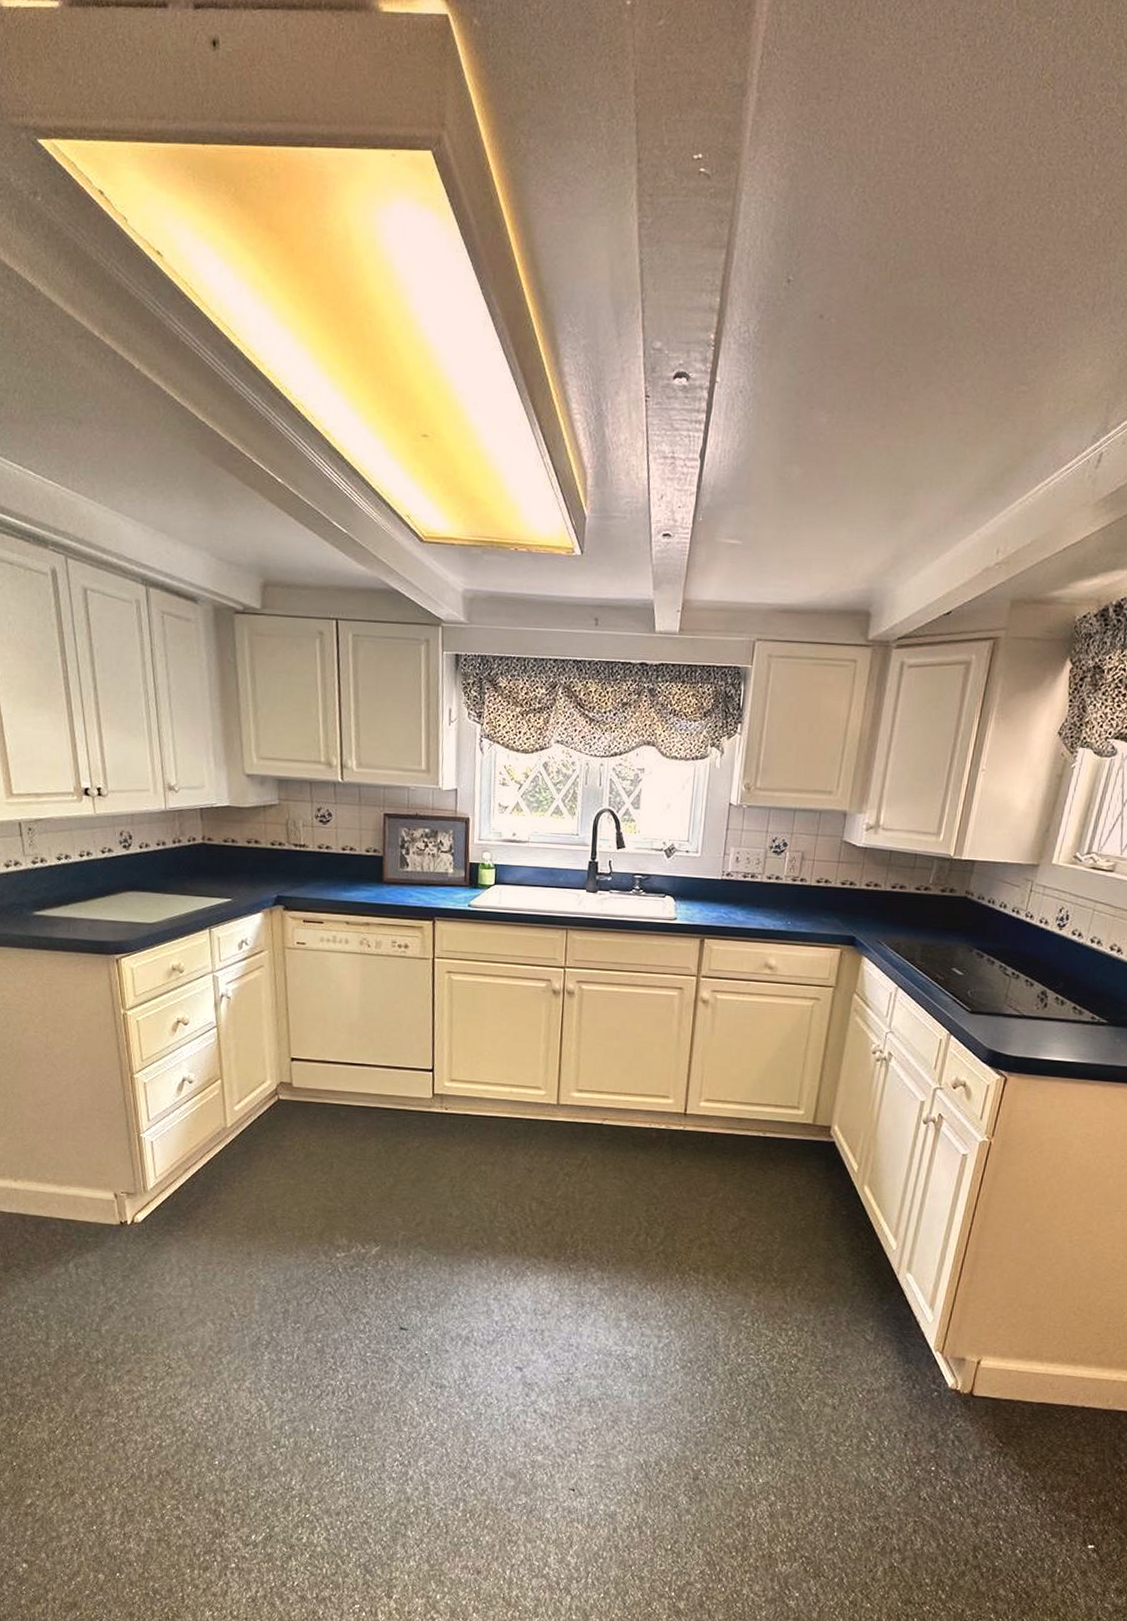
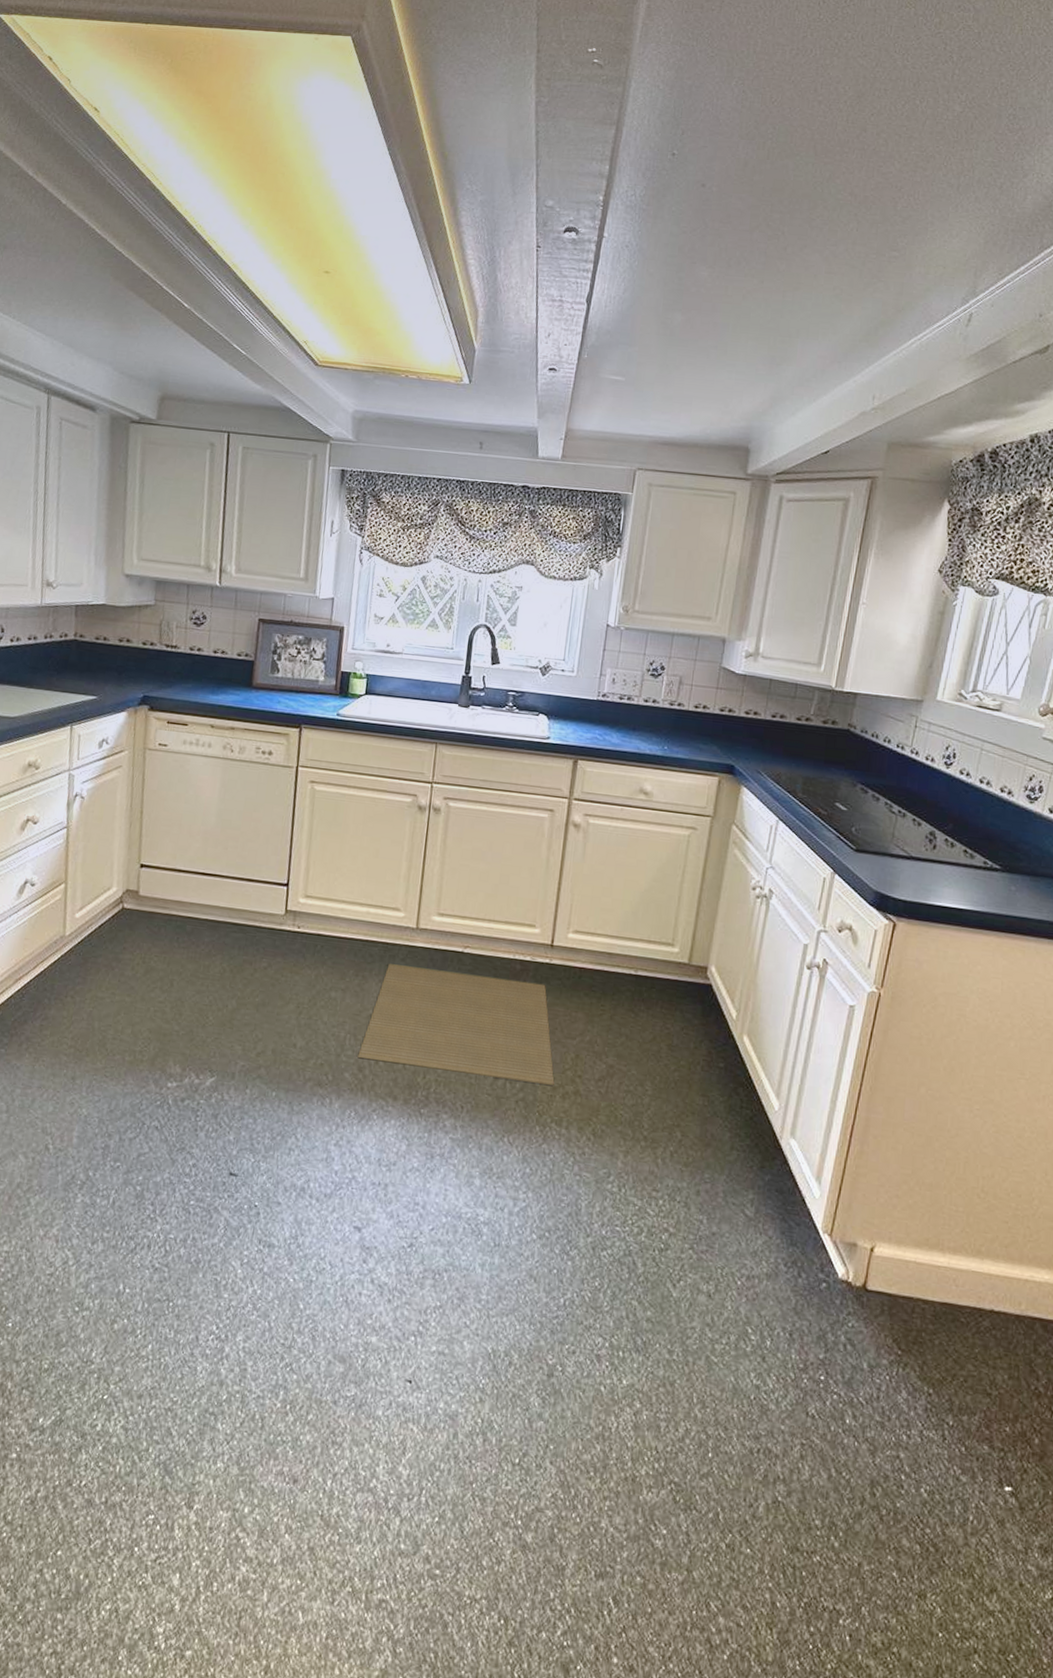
doormat: none [509,1138,692,1238] -> present [357,963,555,1085]

